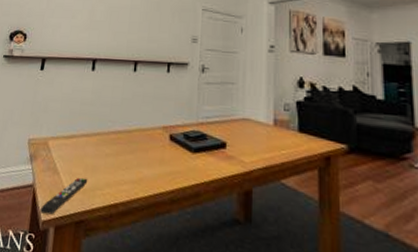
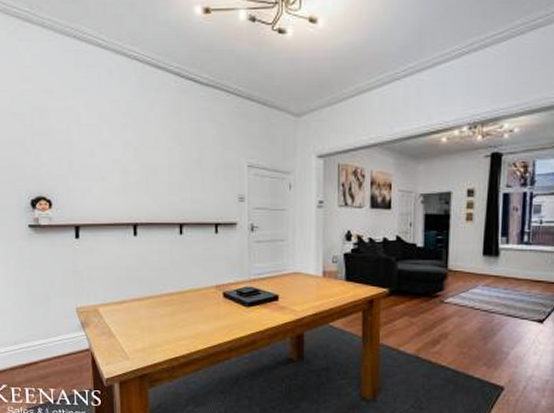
remote control: present [40,177,88,215] -> none [102,338,146,373]

